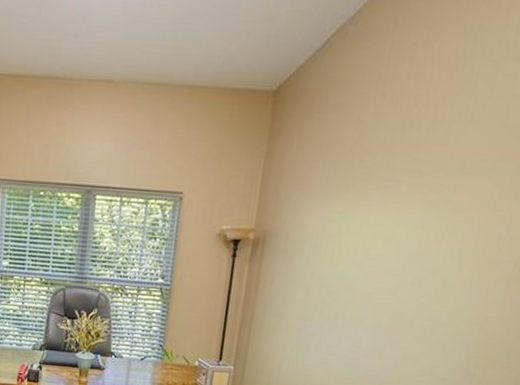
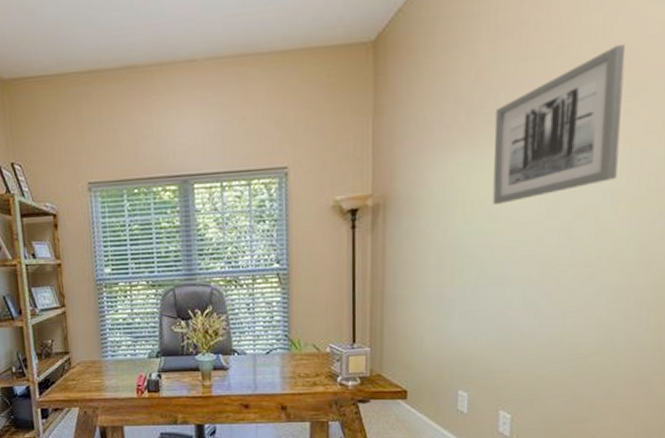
wall art: none [357,130,488,254] -> present [492,45,626,205]

